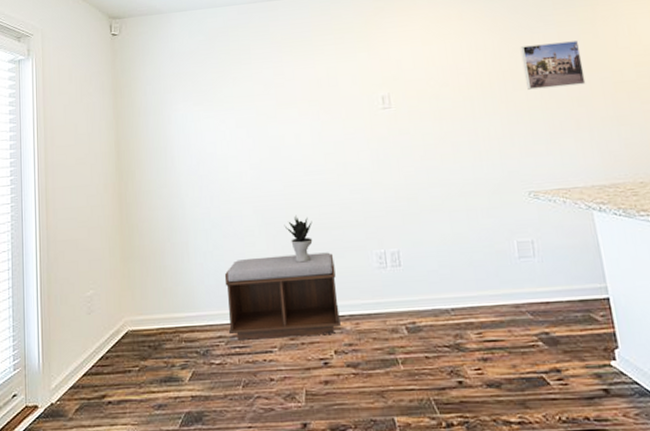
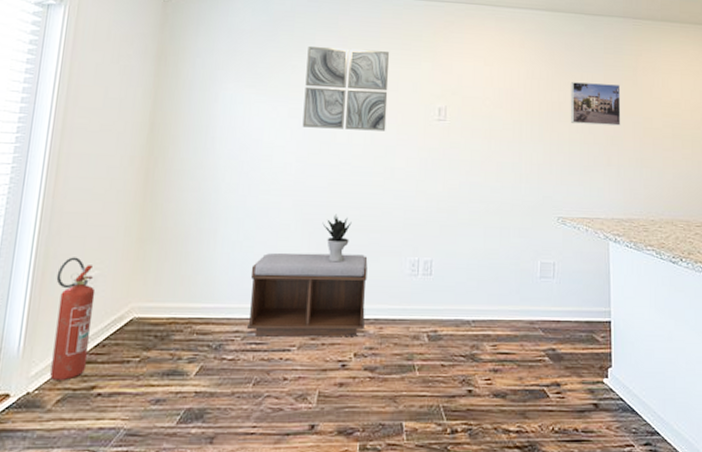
fire extinguisher: none [59,280,95,391] -> present [50,257,96,380]
wall art: none [245,49,332,135] -> present [302,47,389,131]

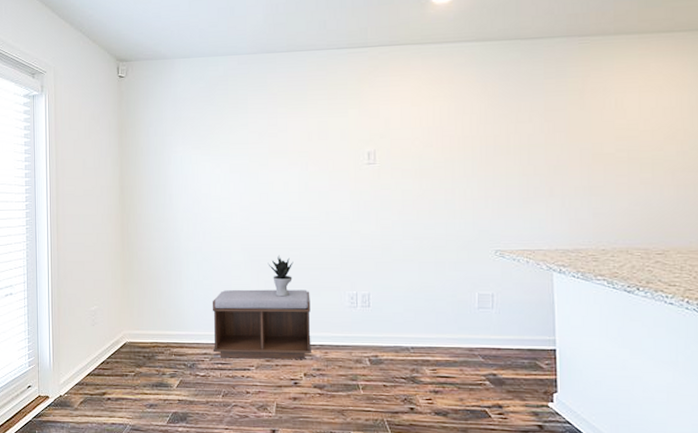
fire extinguisher: present [50,257,96,380] -> none [68,296,97,387]
wall art: present [302,47,389,131] -> none [242,103,318,180]
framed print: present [570,82,621,126] -> none [506,111,565,156]

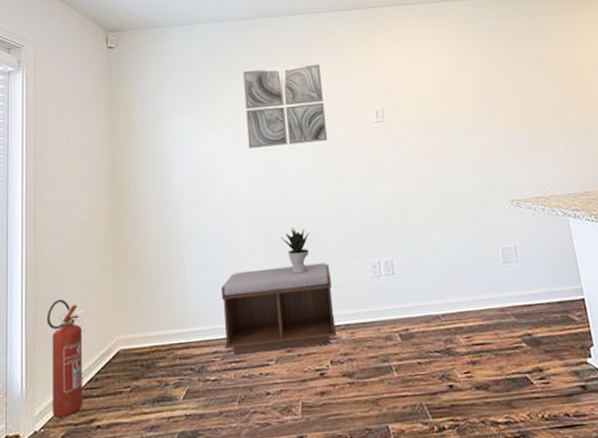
fire extinguisher: none [68,296,97,387] -> present [46,299,84,417]
wall art: none [242,103,318,180] -> present [243,65,328,148]

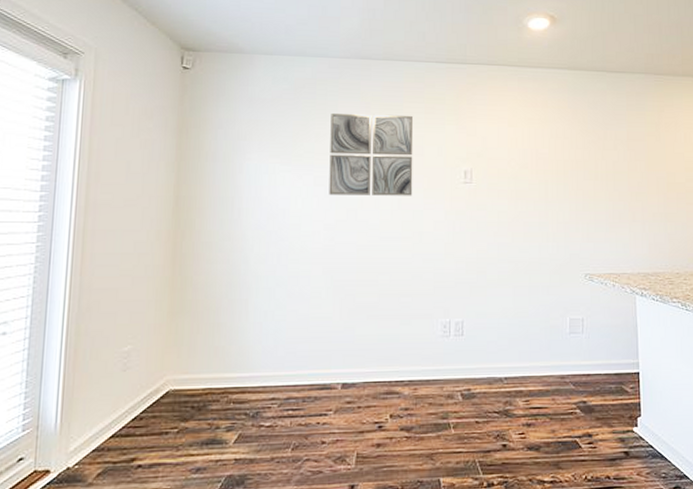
fire extinguisher: present [46,299,84,417] -> none [89,333,130,454]
bench: present [220,263,336,355] -> none [282,318,400,403]
potted plant: present [281,226,309,274] -> none [353,279,382,327]

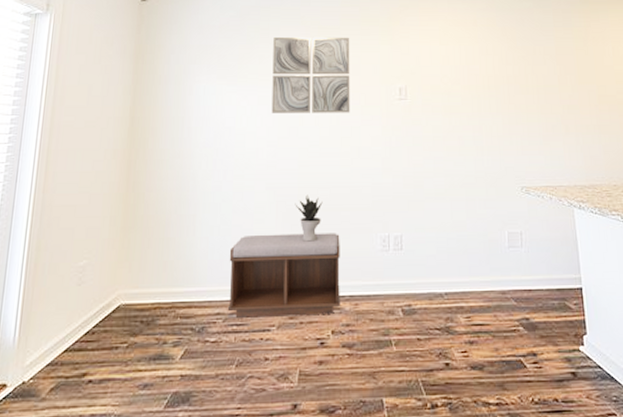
bench: none [282,318,400,403] -> present [227,233,340,318]
potted plant: none [353,279,382,327] -> present [295,194,323,242]

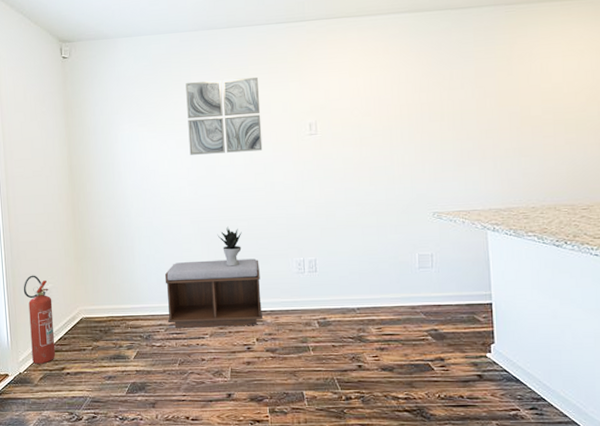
fire extinguisher: none [44,248,84,369] -> present [23,275,55,364]

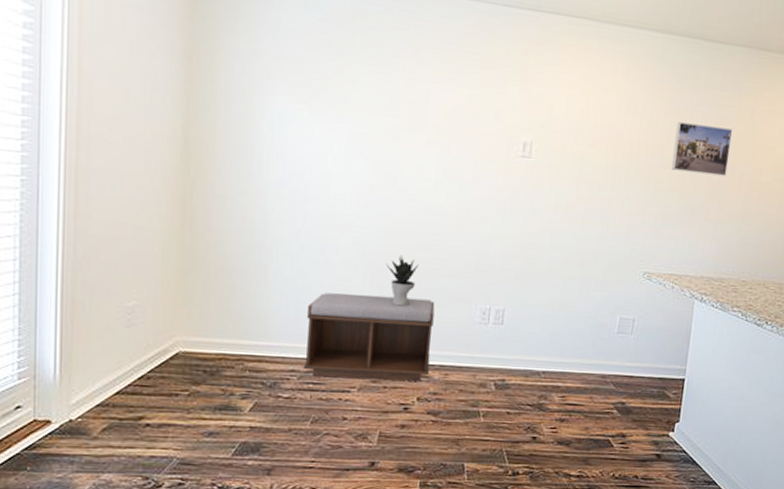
fire extinguisher: present [23,275,55,364] -> none [88,285,134,410]
wall art: present [185,78,263,155] -> none [364,57,469,166]
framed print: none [439,77,495,122] -> present [672,122,733,176]

